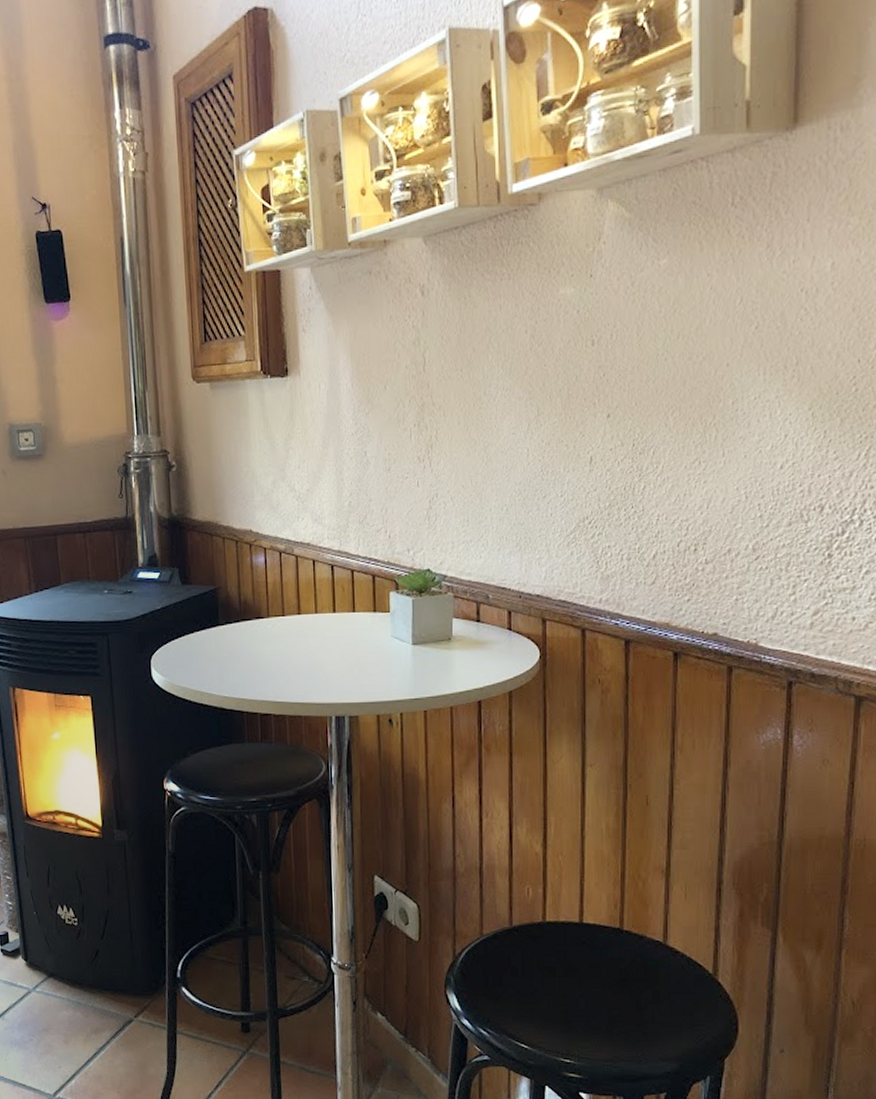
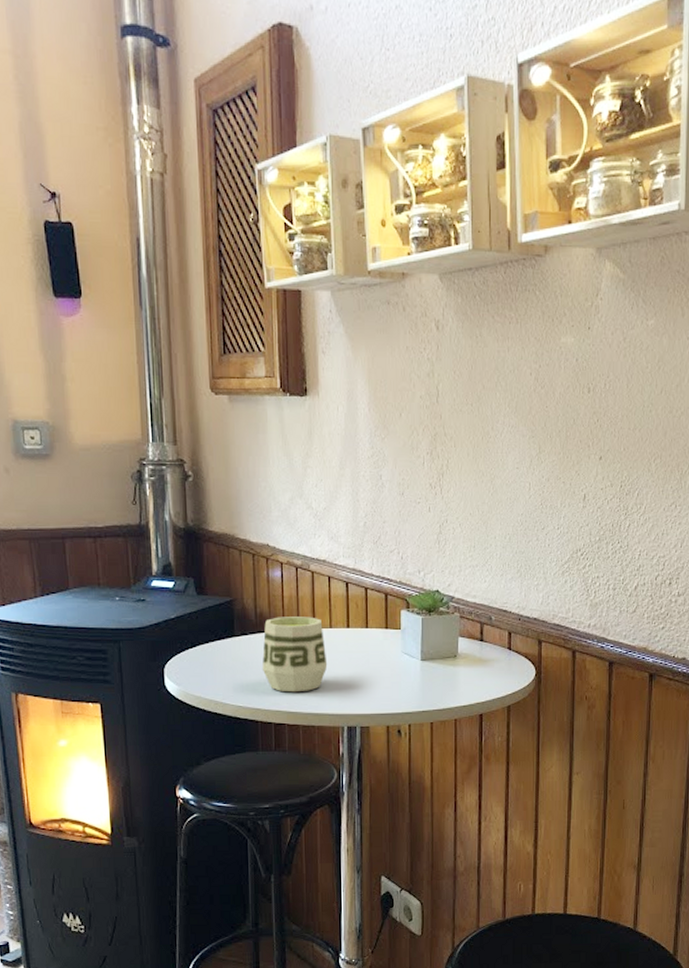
cup: none [246,602,314,682] -> present [262,617,328,693]

